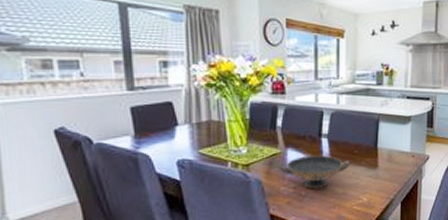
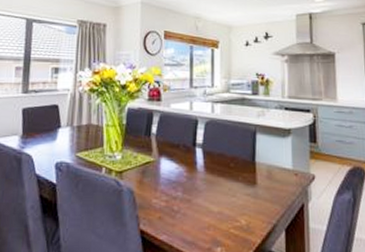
decorative bowl: present [278,155,351,190] -> none [151,165,227,205]

